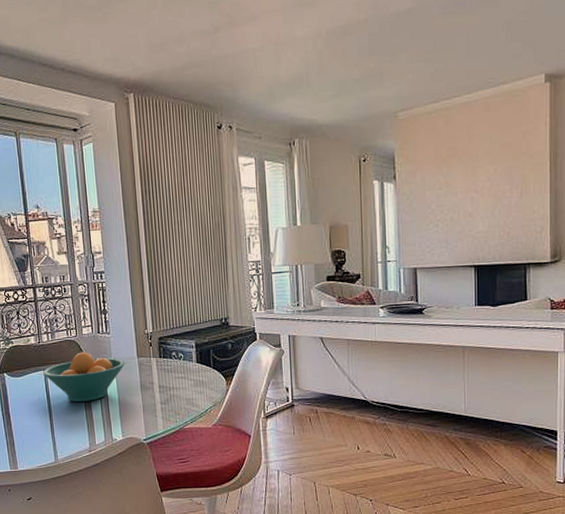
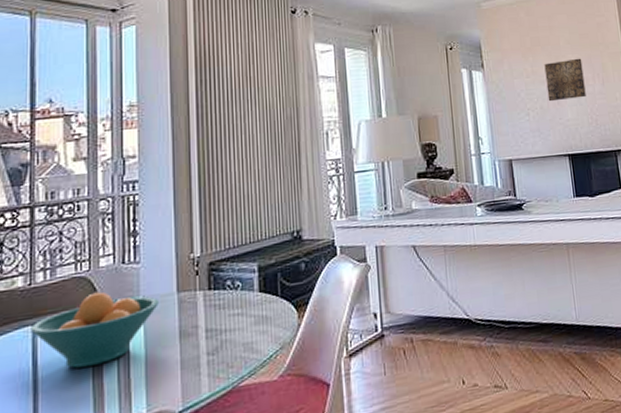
wall art: none [459,169,501,214] -> present [544,58,586,102]

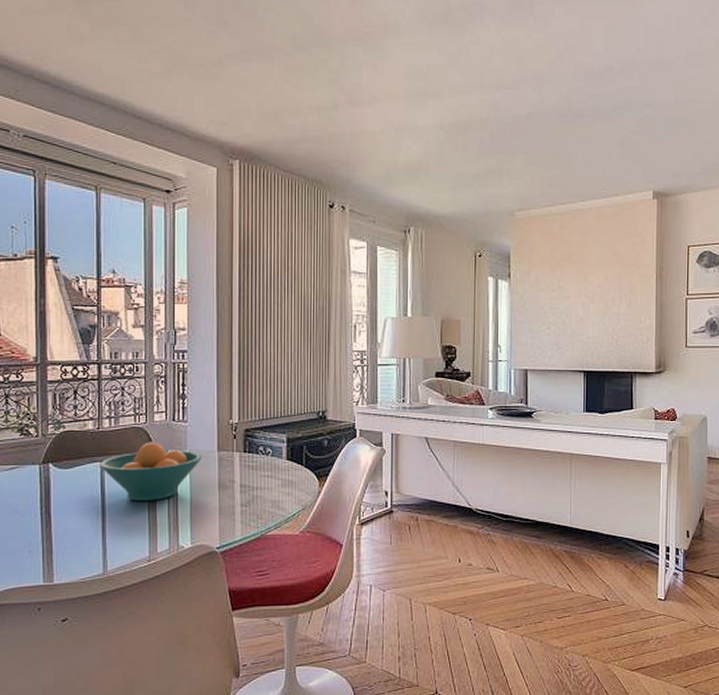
wall art: present [544,58,586,102] -> none [571,277,611,318]

